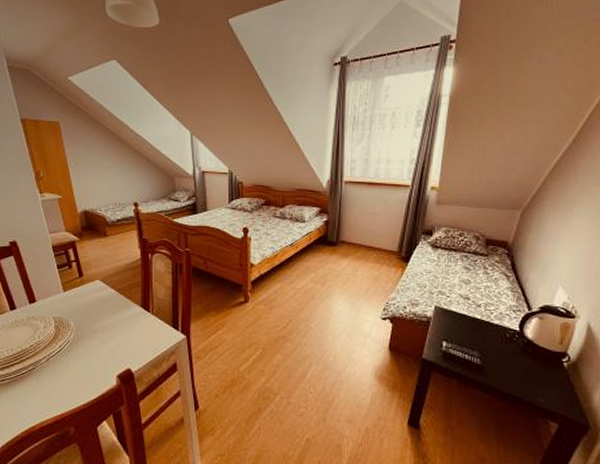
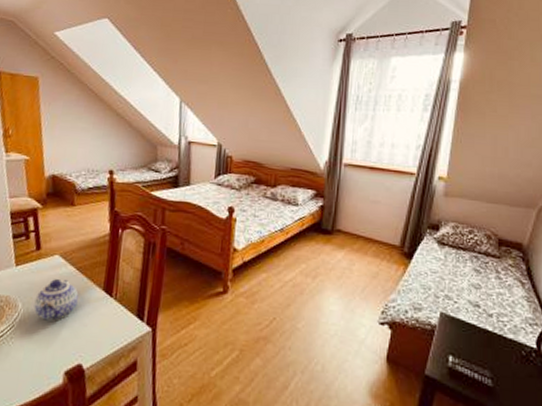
teapot: none [84,301,120,335] -> present [34,279,79,321]

